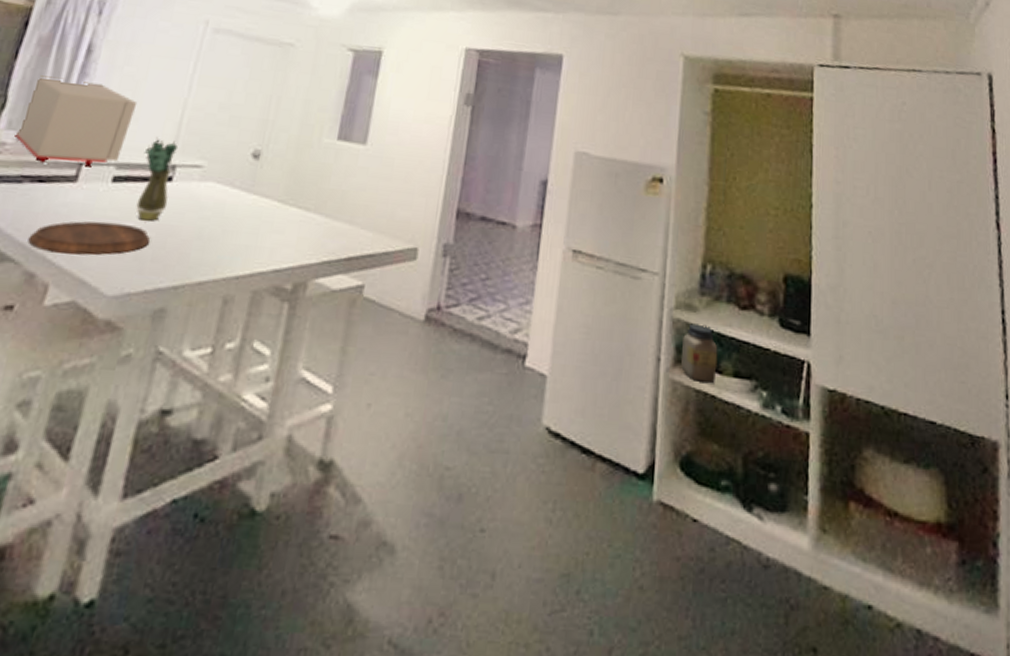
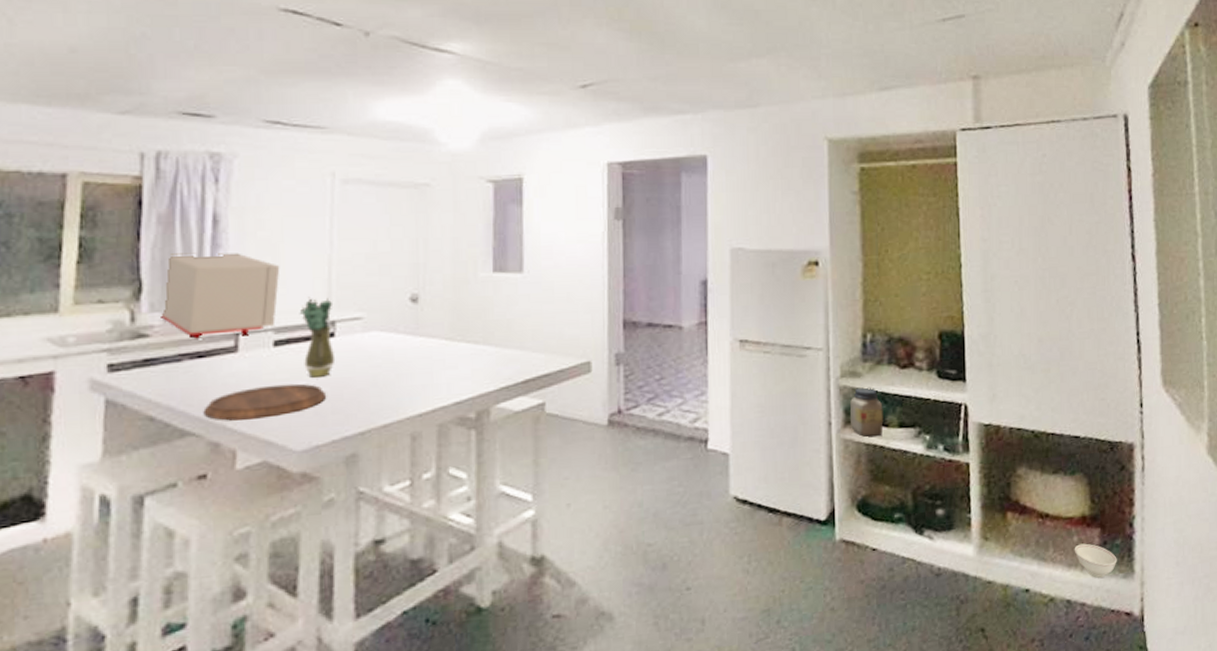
bowl: none [927,558,978,609] -> present [1074,543,1117,579]

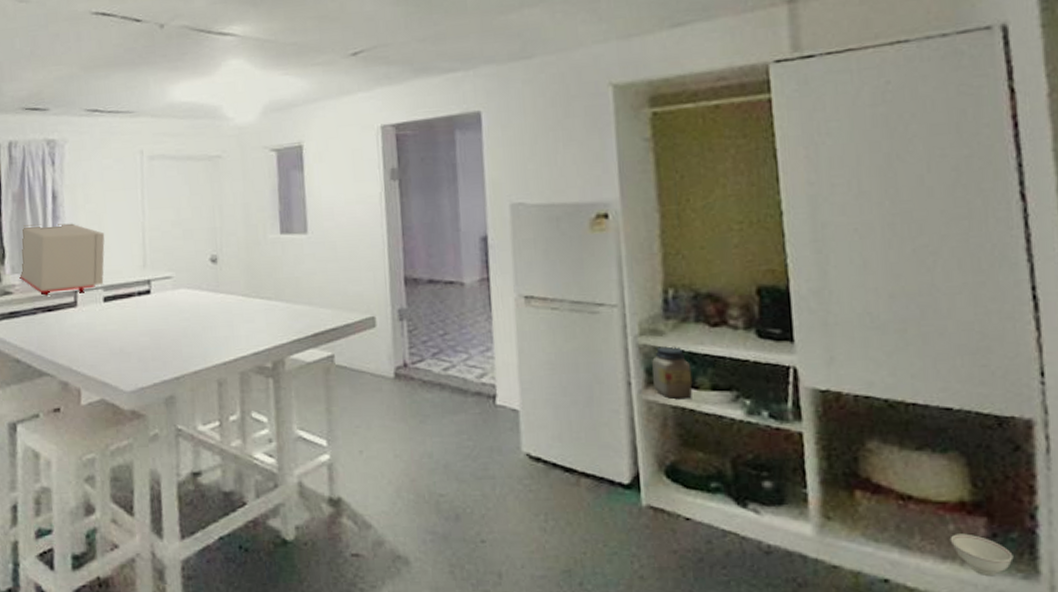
cutting board: present [203,383,326,421] -> none [54,333,147,364]
vase: present [299,297,336,378] -> none [121,259,153,329]

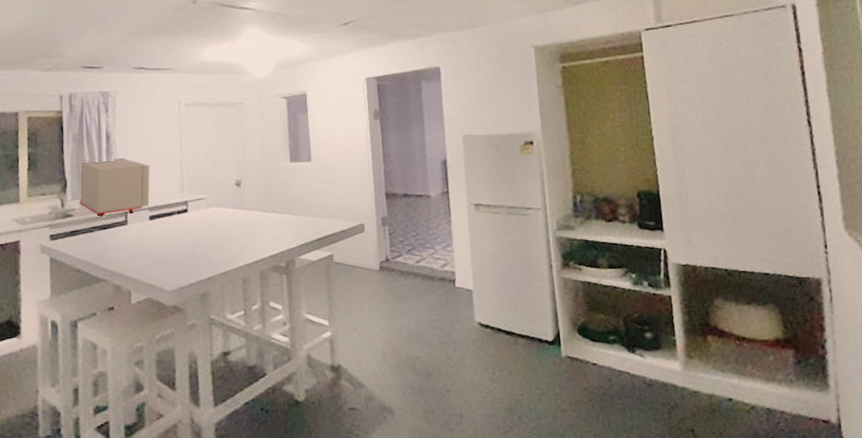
jar: present [652,346,693,400] -> none [566,237,595,277]
bowl: present [949,533,1014,577] -> none [770,362,812,391]

